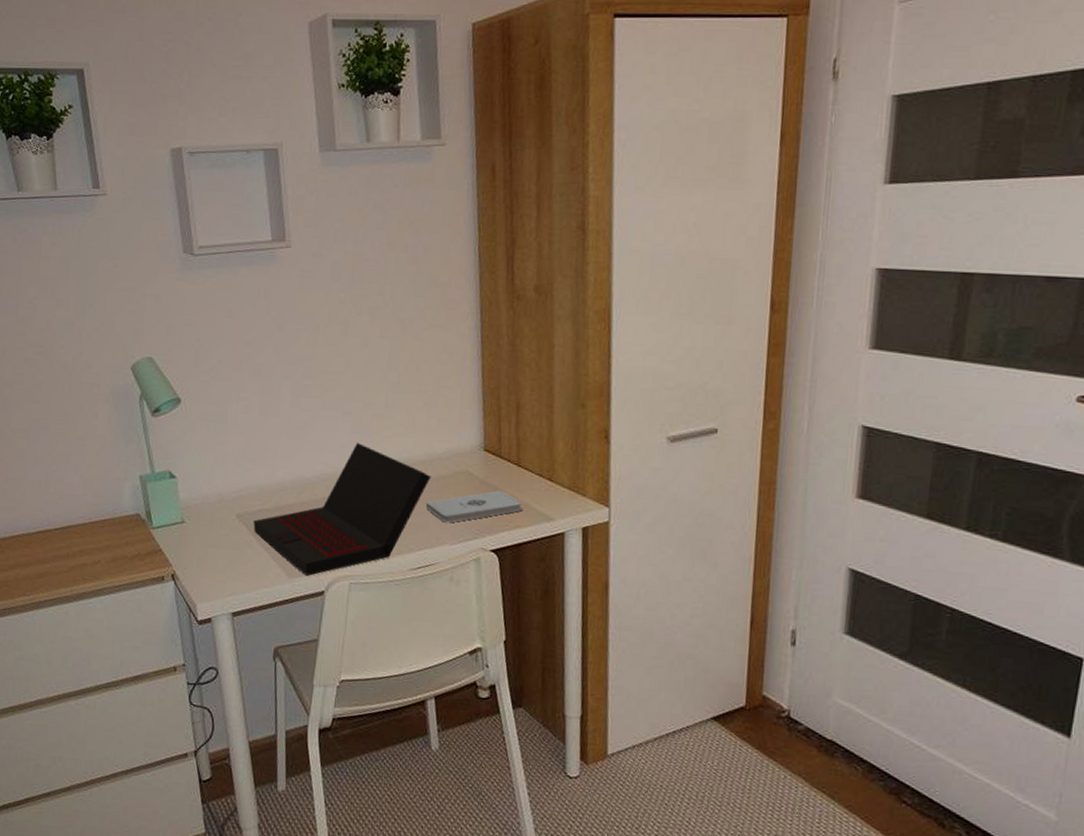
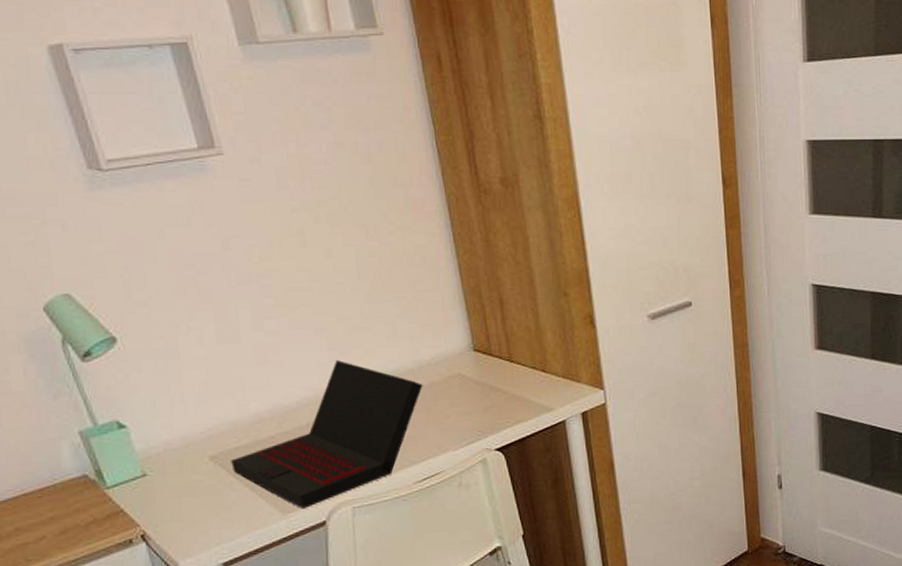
notepad: present [425,489,522,523] -> none [421,388,520,430]

